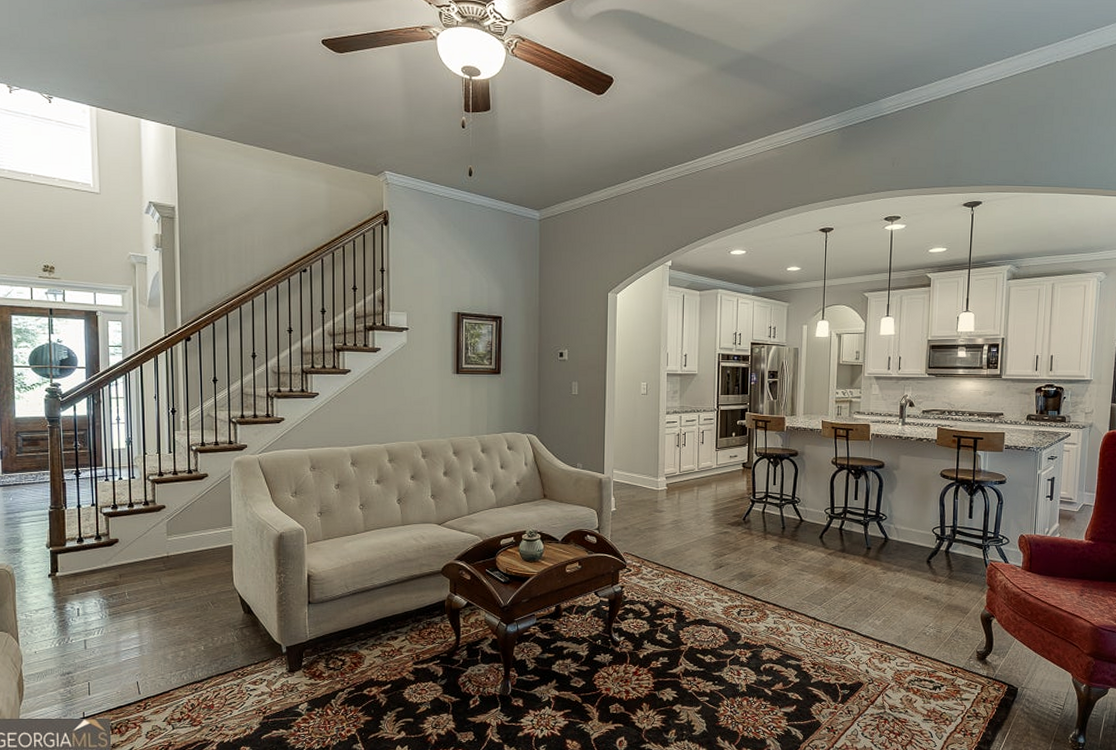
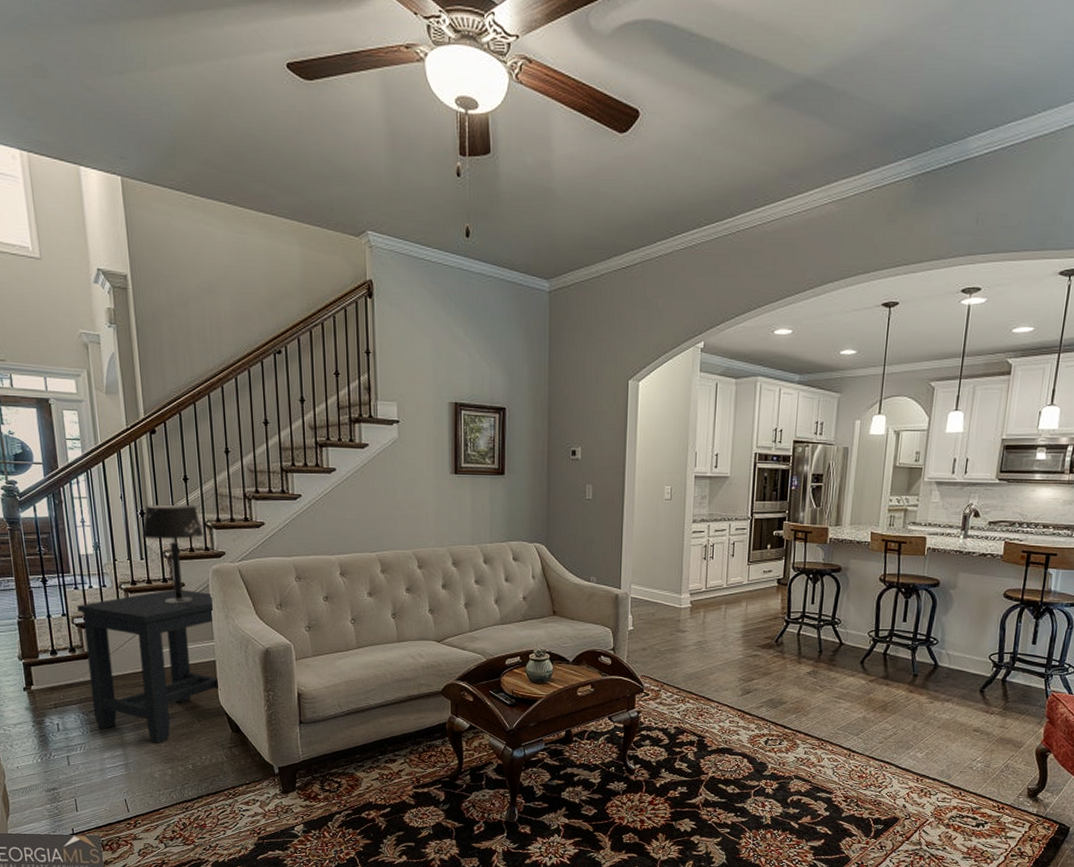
side table: none [106,479,236,626] -> present [77,589,221,743]
table lamp: none [172,403,228,493] -> present [142,504,204,604]

